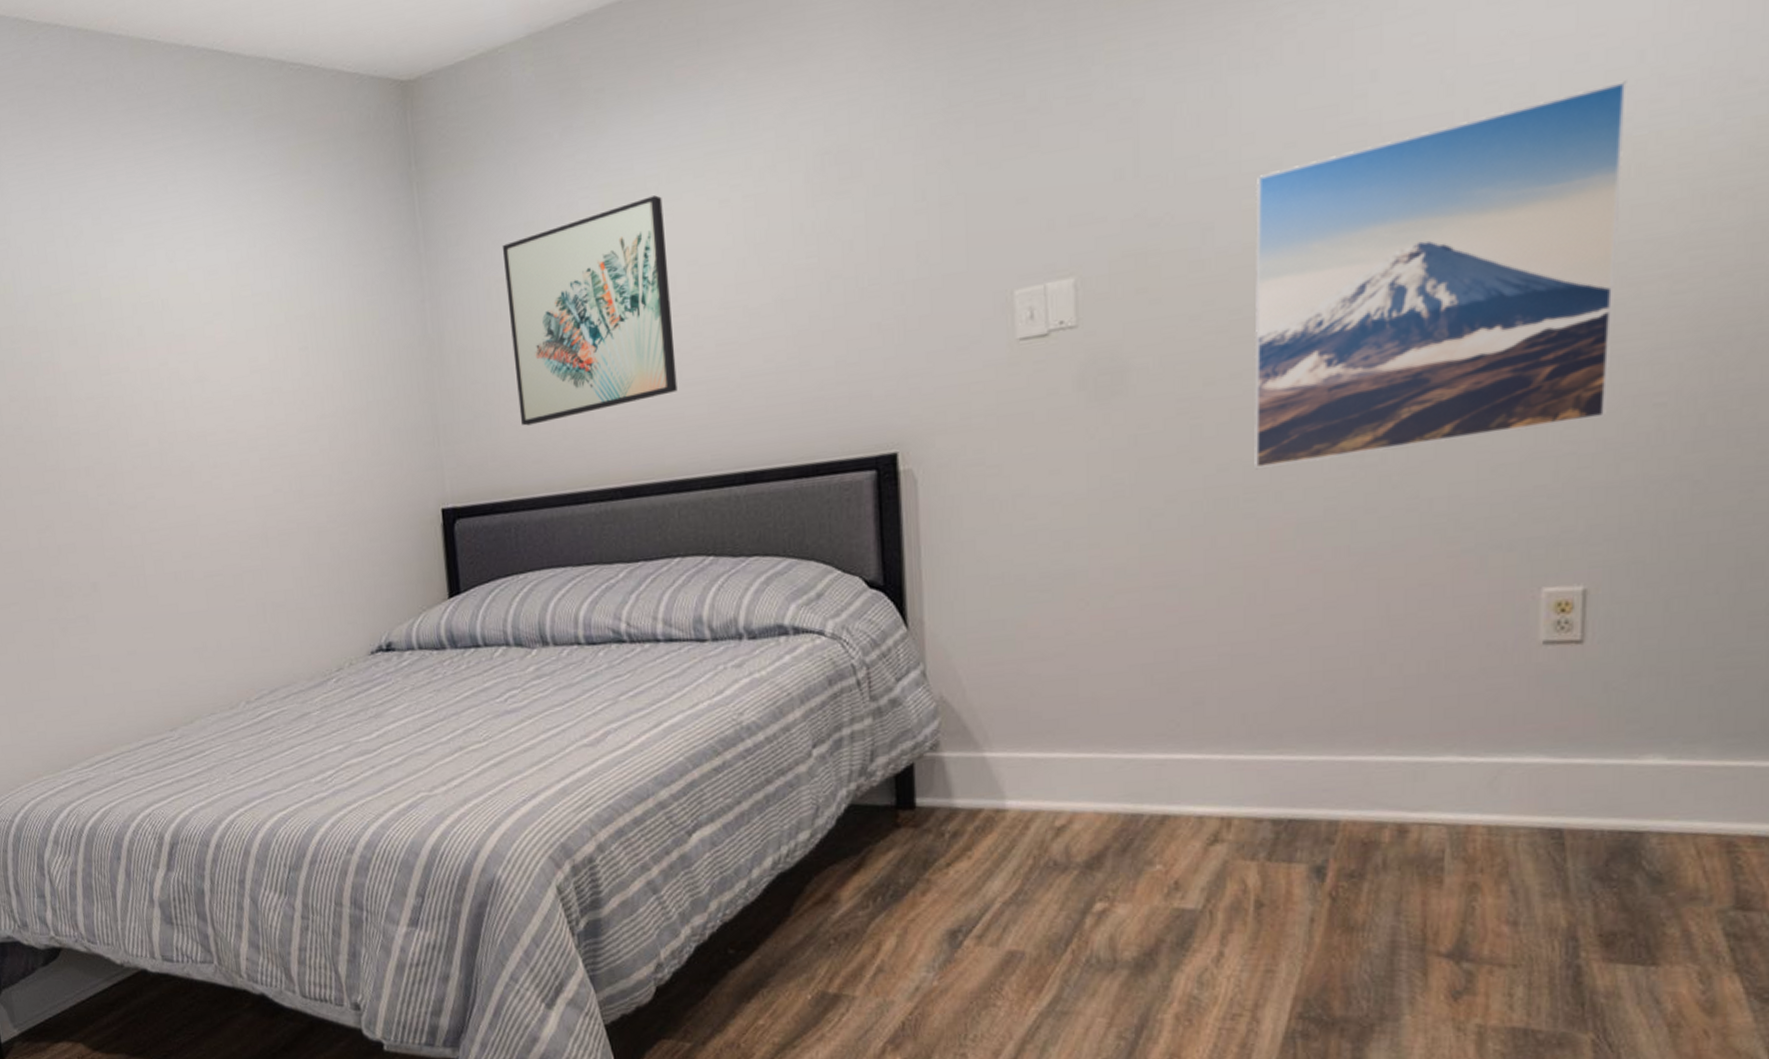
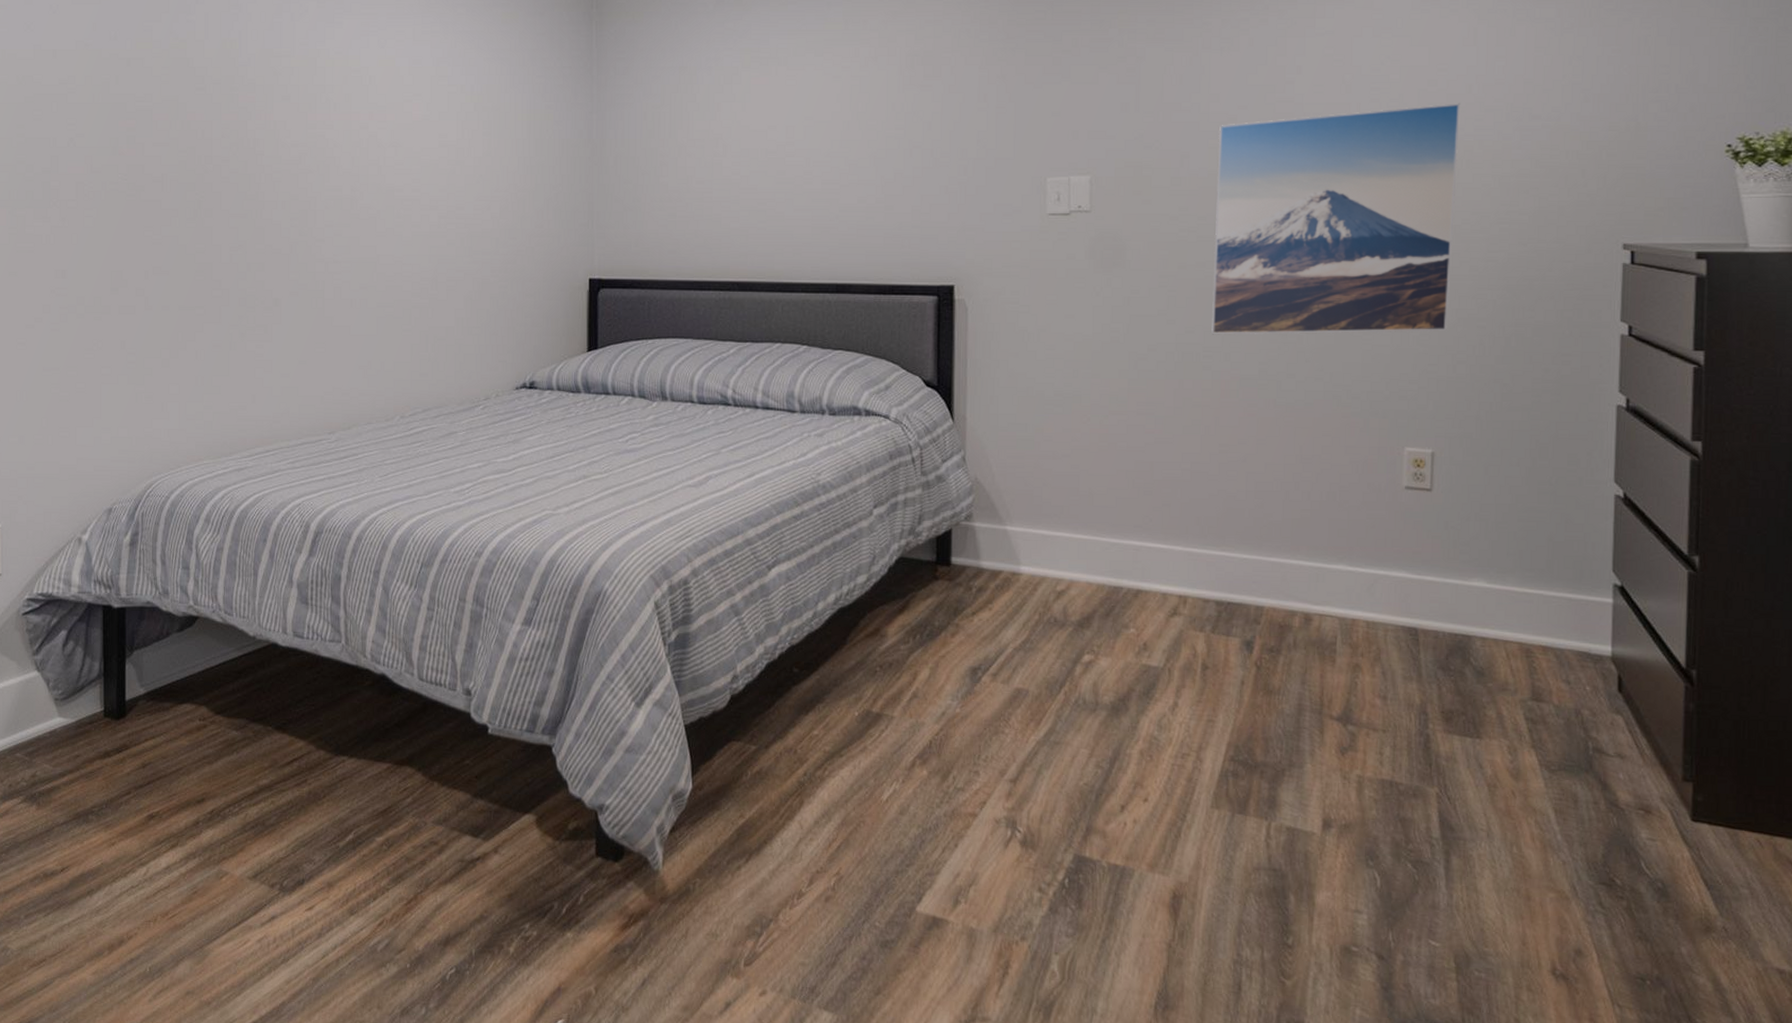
wall art: present [502,195,678,426] -> none [659,64,790,223]

